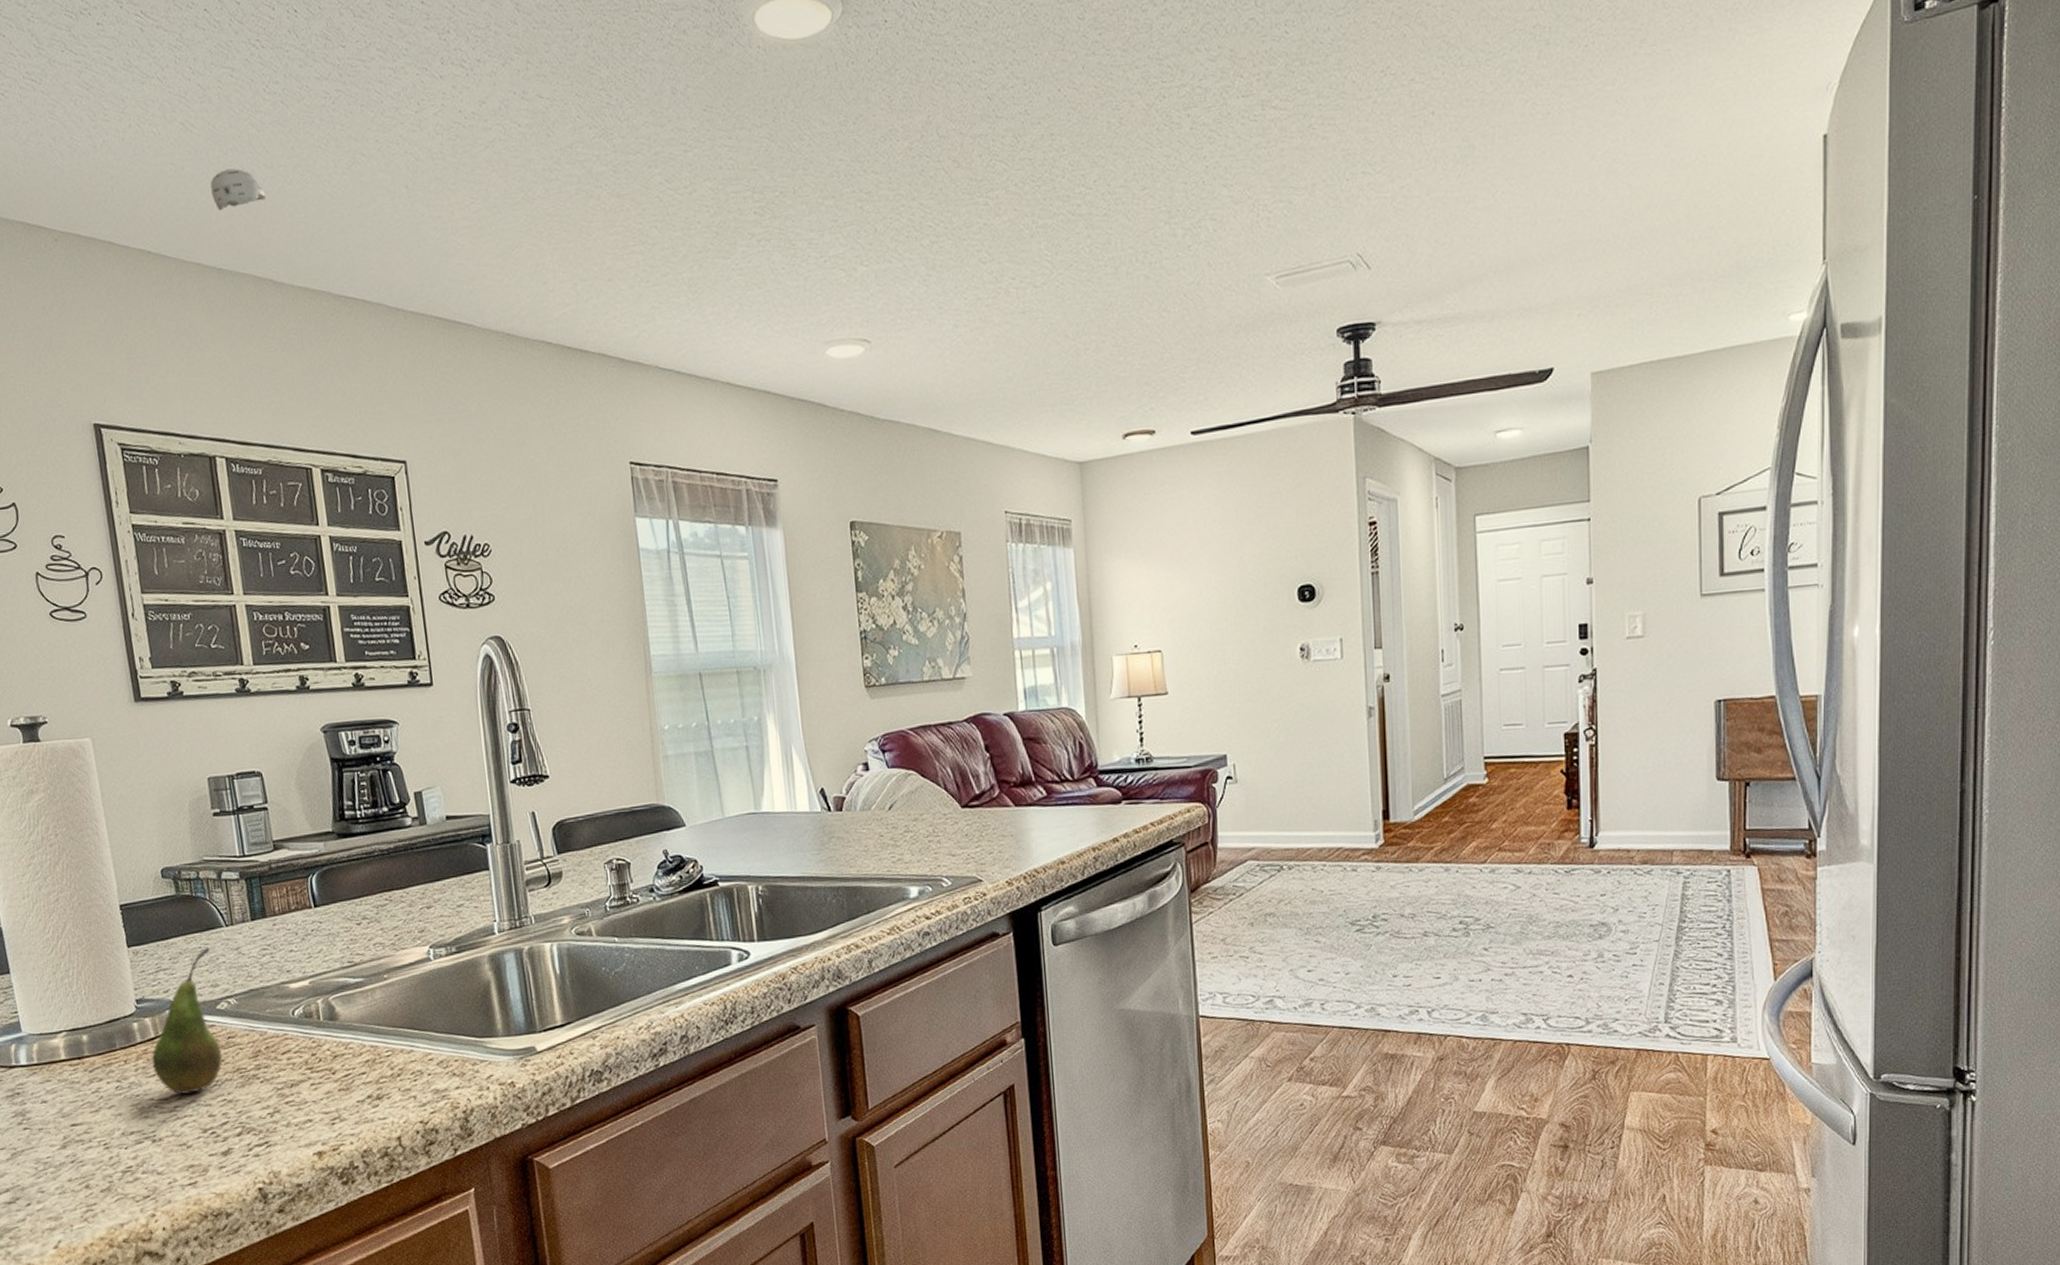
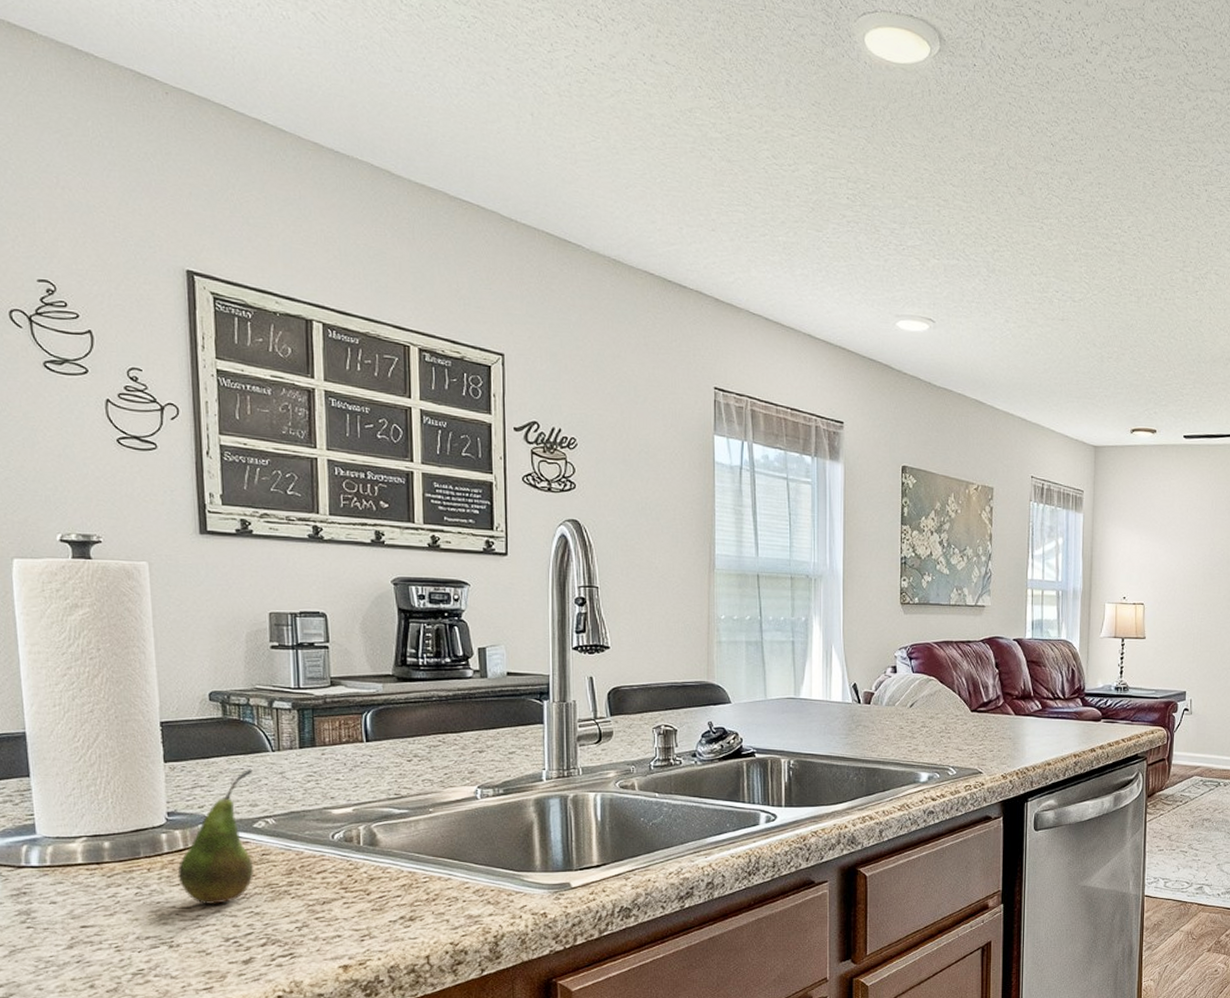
smoke detector: present [210,168,266,212] -> none [337,63,391,101]

